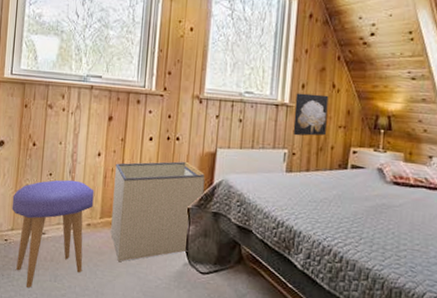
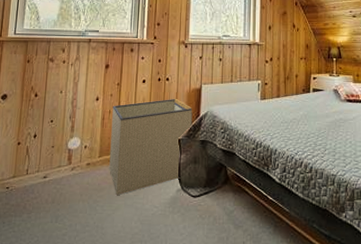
stool: present [12,180,94,288] -> none [13,124,93,231]
wall art: present [293,93,329,136] -> none [264,33,291,69]

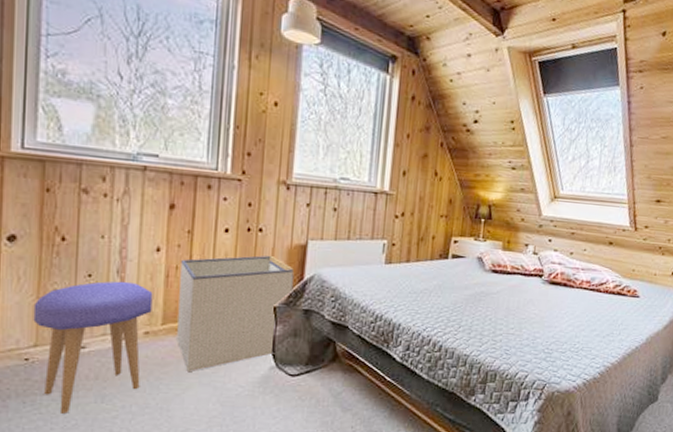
stool: none [13,124,93,231] -> present [33,281,153,413]

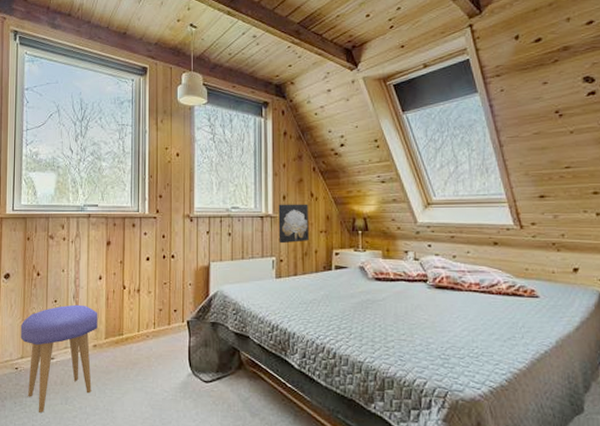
storage bin: present [177,255,295,373] -> none [116,277,202,379]
wall art: none [392,180,431,226] -> present [278,204,309,244]

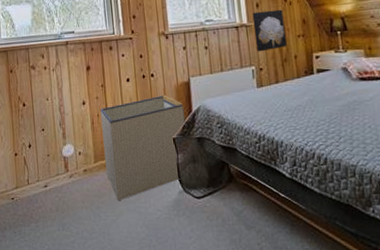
stool: present [20,304,98,413] -> none [12,131,87,240]
storage bin: none [116,277,202,379] -> present [100,94,186,201]

